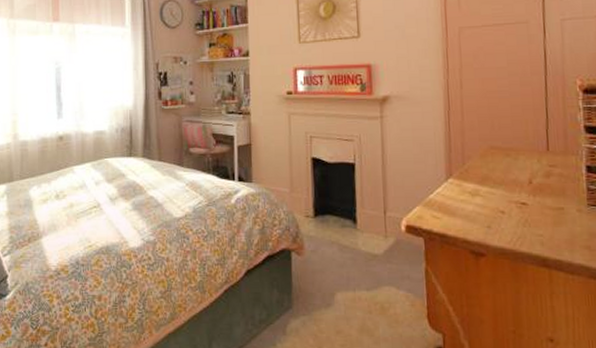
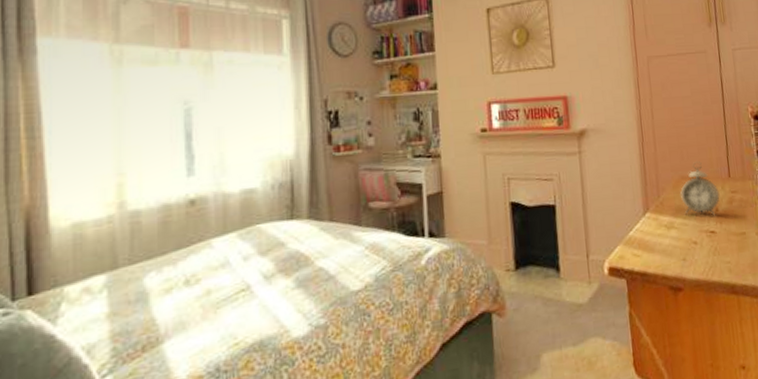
alarm clock: none [487,133,535,188] -> present [679,161,720,216]

